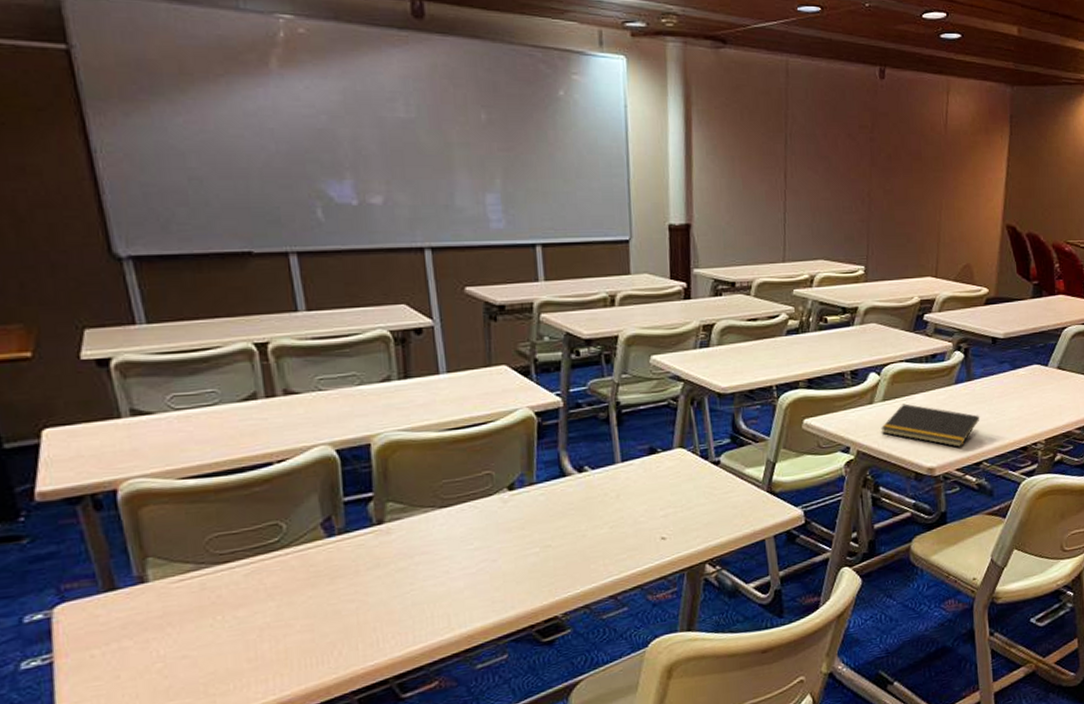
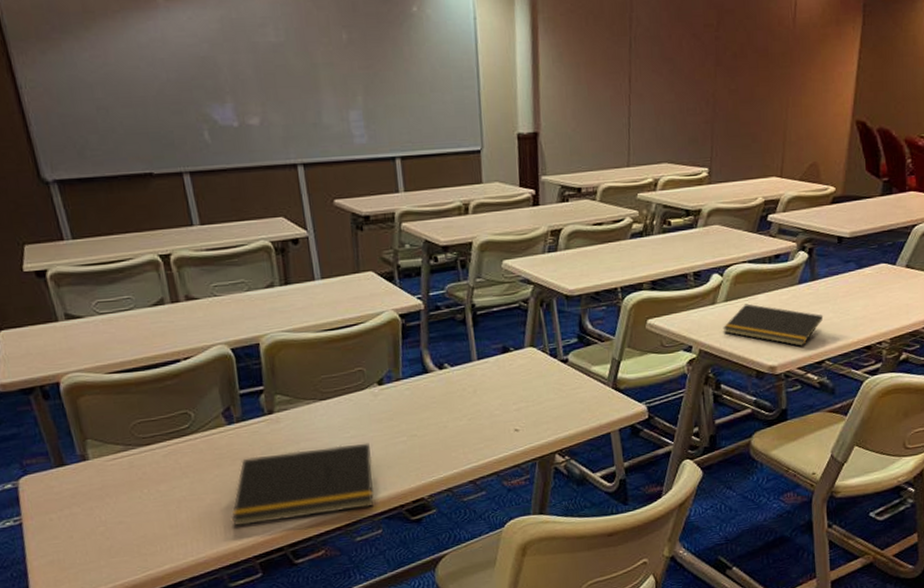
notepad: none [325,555,499,656] -> present [230,442,374,526]

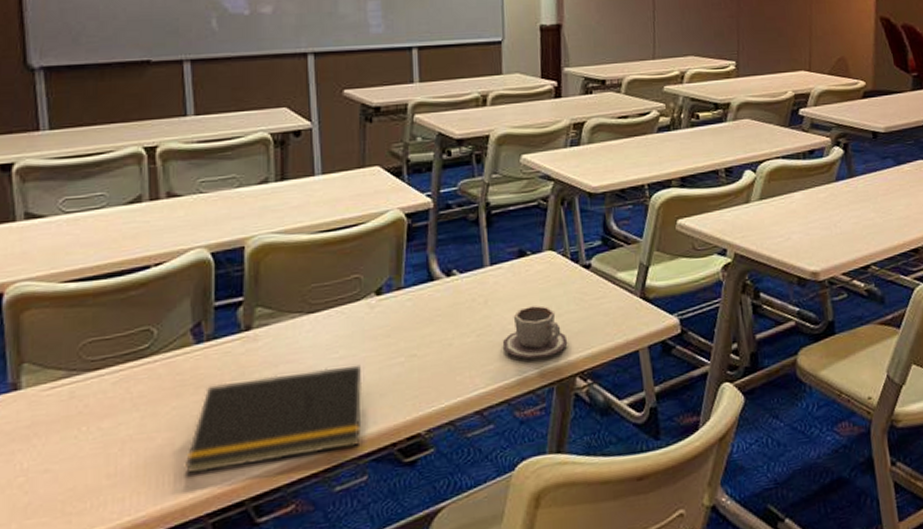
cup: none [491,395,548,439] -> present [503,306,568,360]
notepad: present [722,303,824,346] -> none [758,202,865,249]

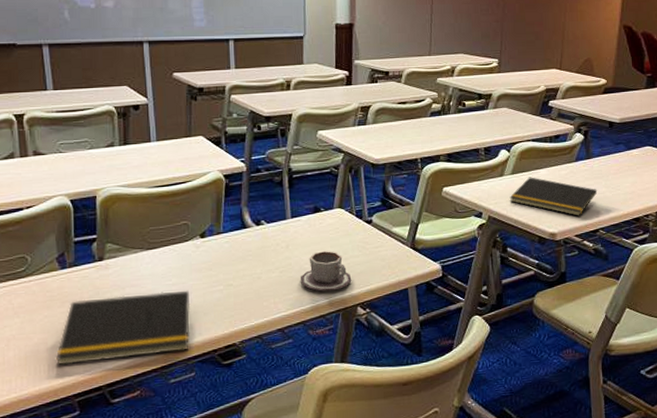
notepad: none [758,202,865,249] -> present [509,177,598,216]

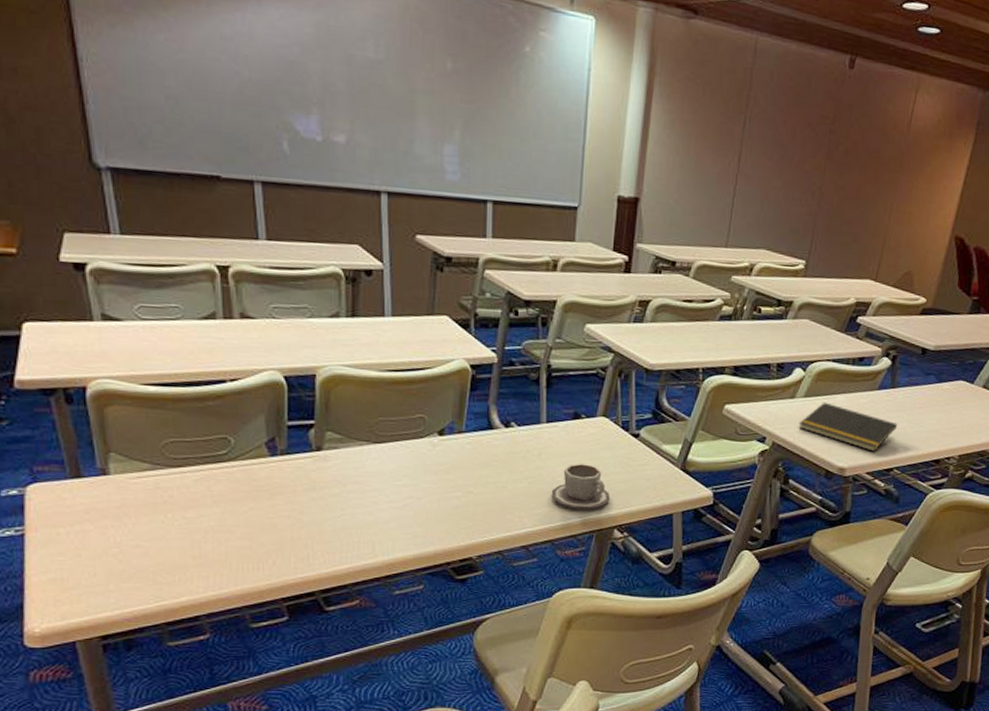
notepad: present [55,290,191,365] -> none [261,492,423,564]

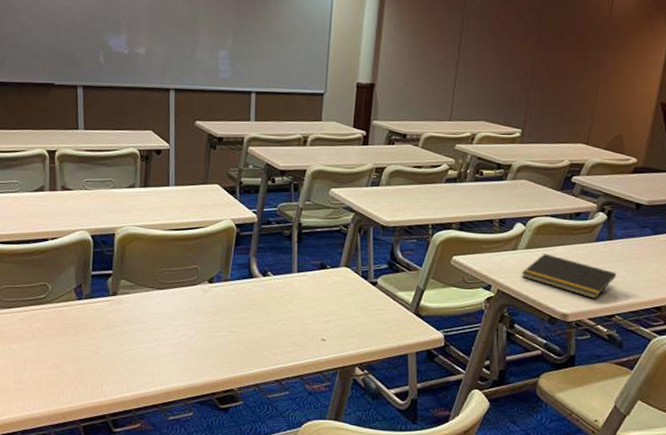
cup: present [552,464,611,509] -> none [302,308,352,349]

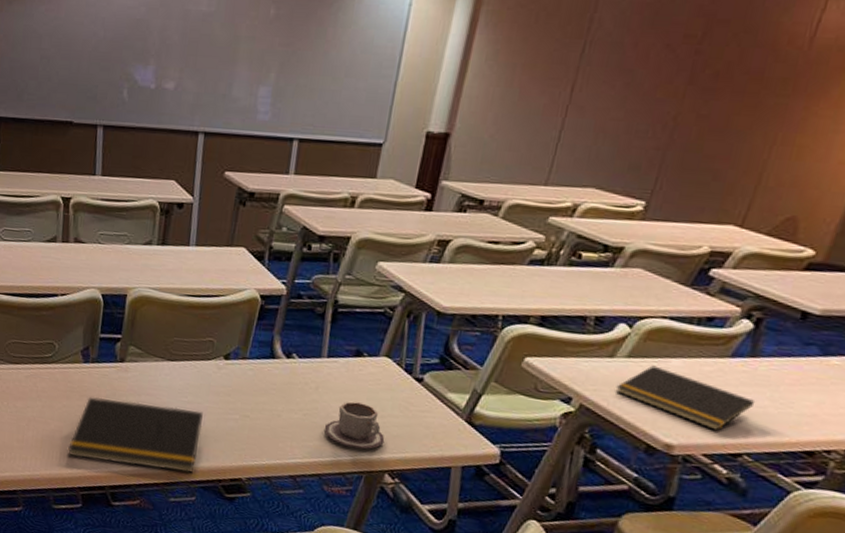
notepad: none [66,330,194,391] -> present [67,397,203,474]
cup: none [302,308,352,349] -> present [325,401,385,450]

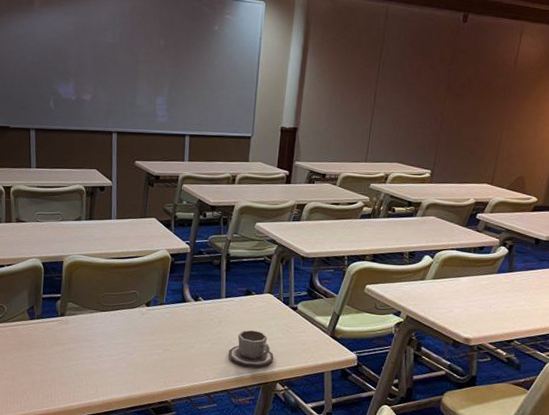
notepad: present [67,397,203,474] -> none [20,347,133,402]
notepad: present [615,365,756,431] -> none [428,283,517,325]

